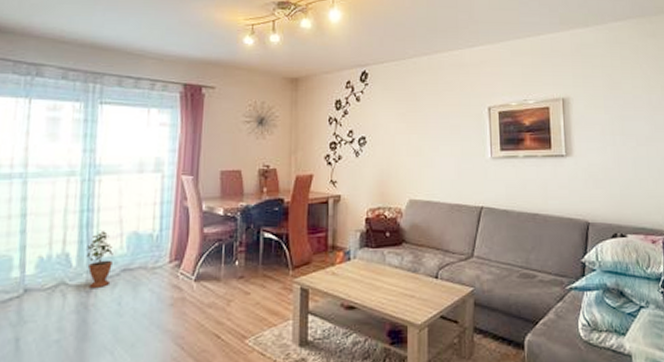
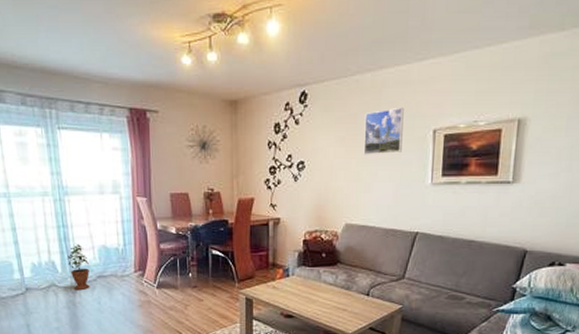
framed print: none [423,86,461,131] -> present [363,107,404,155]

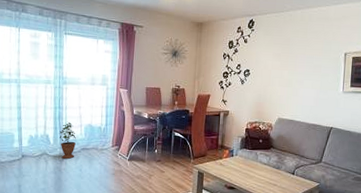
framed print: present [363,107,404,155] -> none [293,35,324,69]

